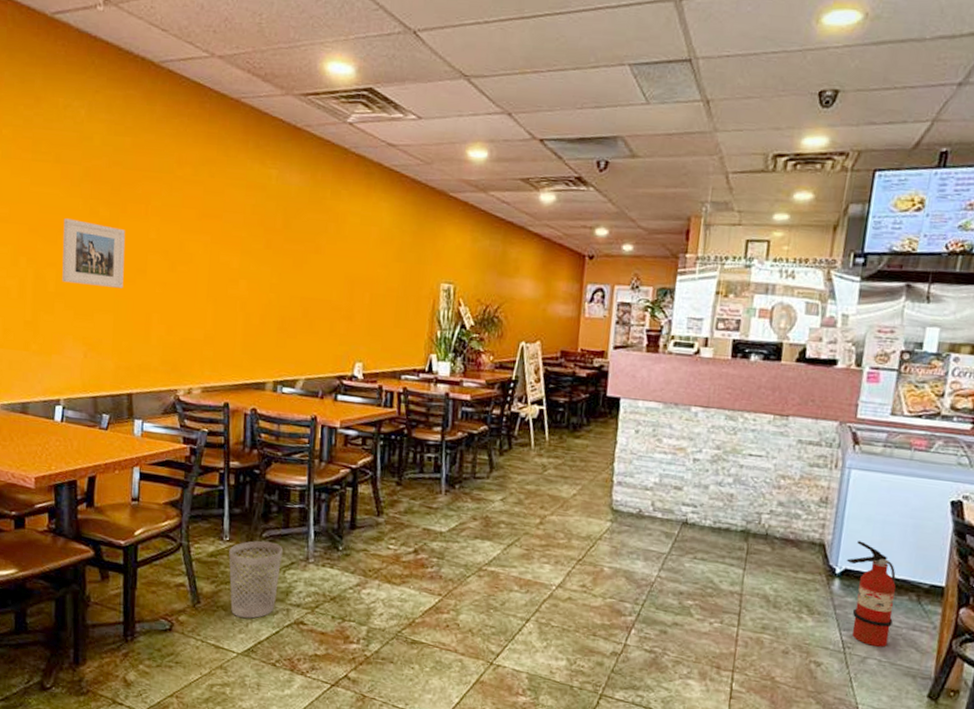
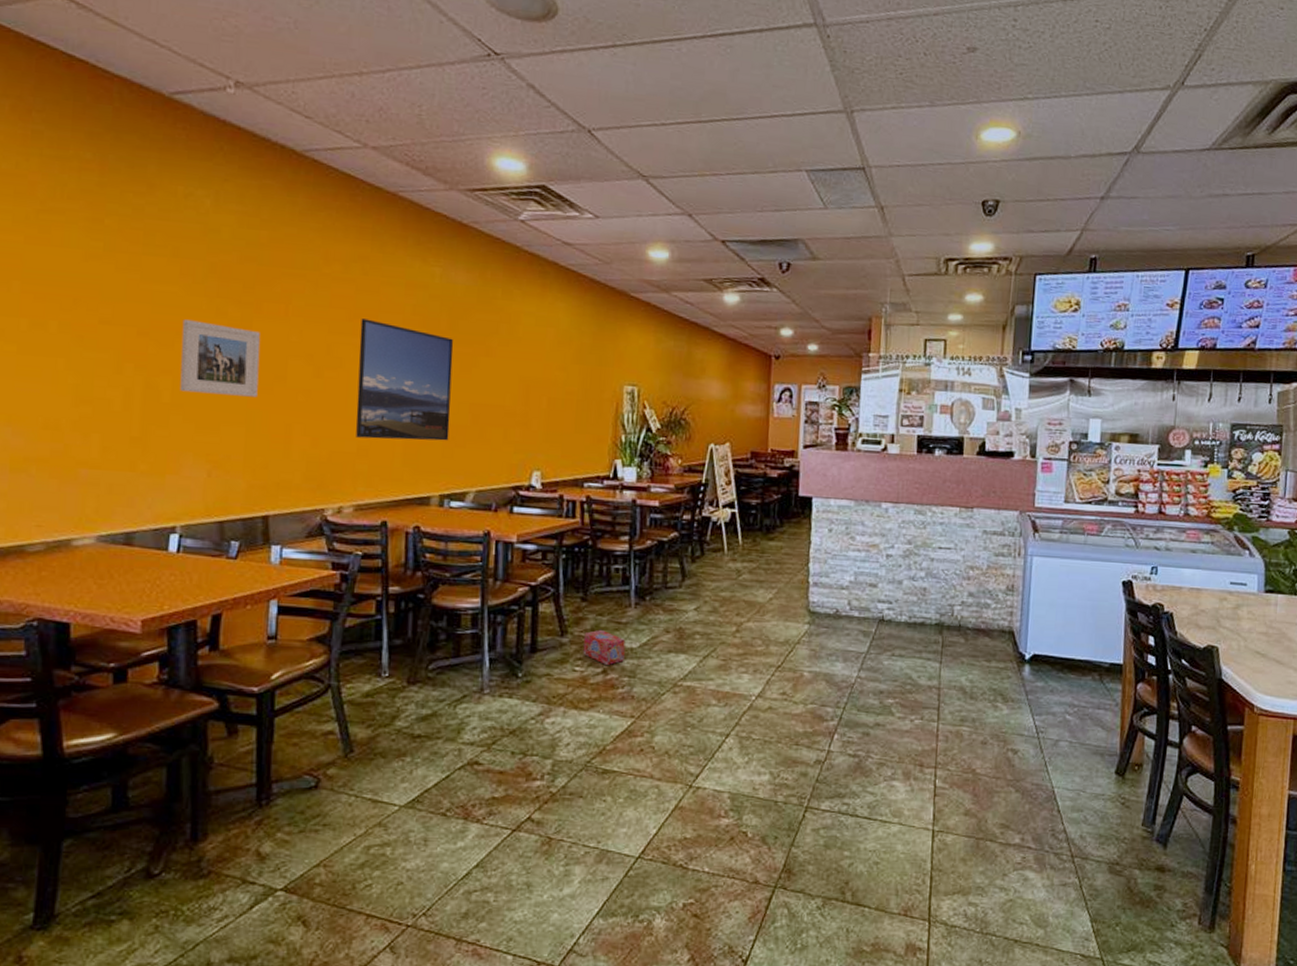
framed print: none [203,218,288,332] -> present [356,318,454,441]
wastebasket: present [229,540,283,619] -> none [388,673,453,764]
box: none [396,512,436,546] -> present [583,629,626,665]
fire extinguisher: present [846,540,896,647] -> none [1034,625,1080,728]

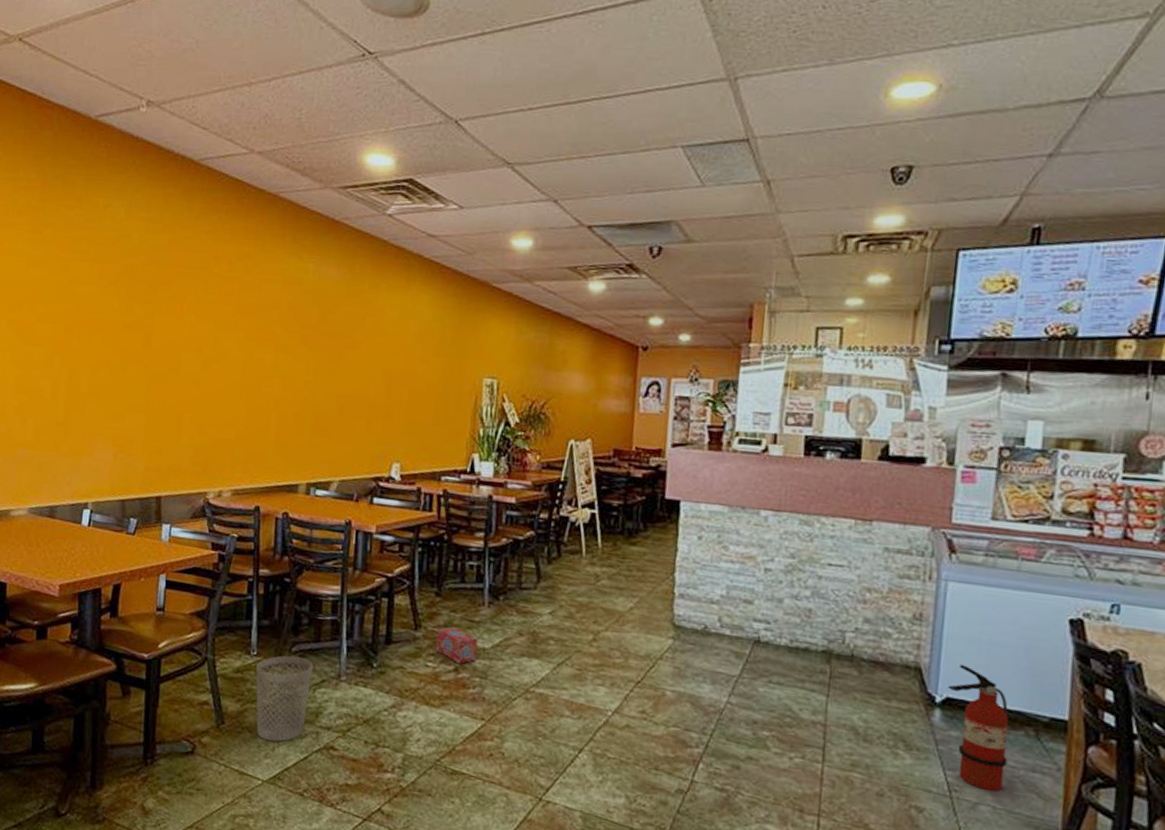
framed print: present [180,319,261,397] -> none [95,317,160,388]
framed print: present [356,318,454,441] -> none [235,314,324,431]
wastebasket: none [388,673,453,764] -> present [256,655,313,742]
fire extinguisher: none [1034,625,1080,728] -> present [947,664,1009,792]

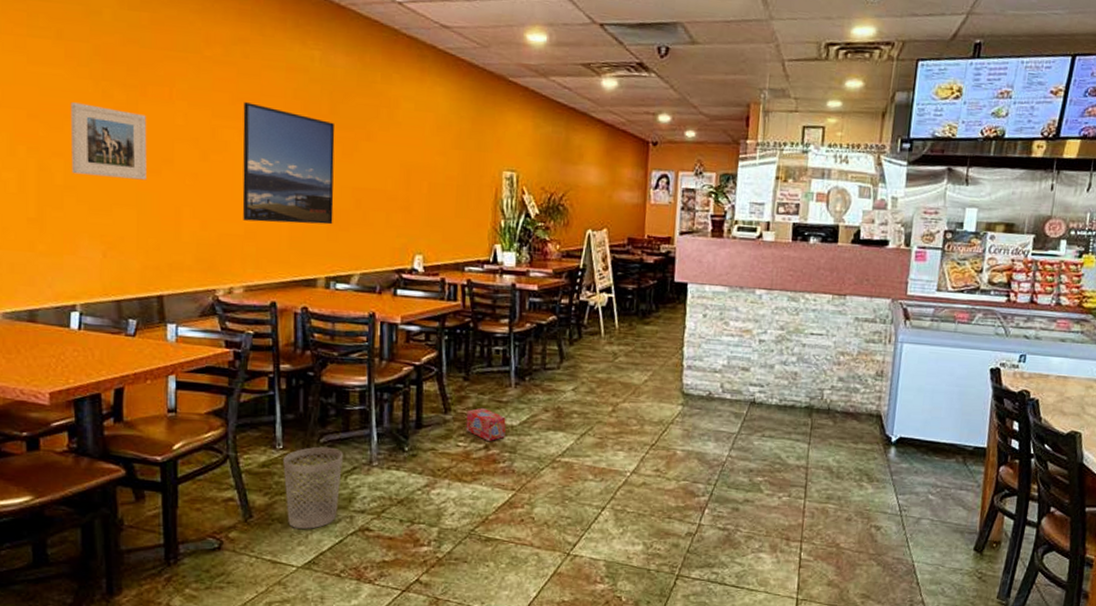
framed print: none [95,317,160,388] -> present [70,102,147,180]
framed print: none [235,314,324,431] -> present [242,102,335,225]
fire extinguisher: present [947,664,1009,792] -> none [900,410,945,507]

